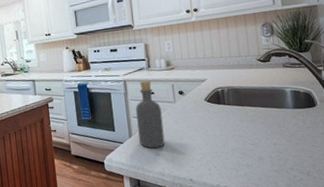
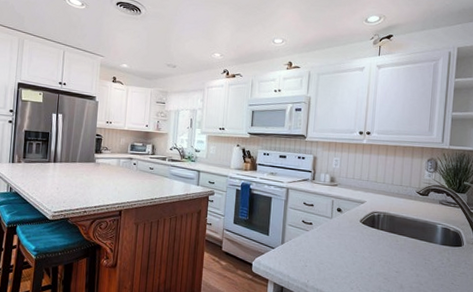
bottle: present [136,80,165,149] -> none [290,192,317,259]

